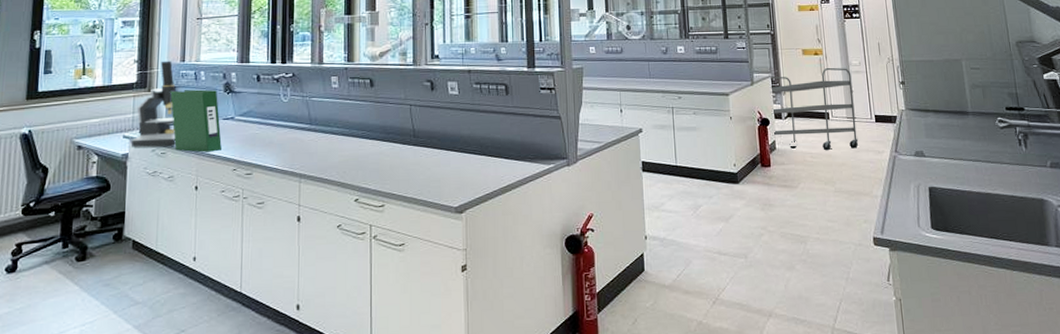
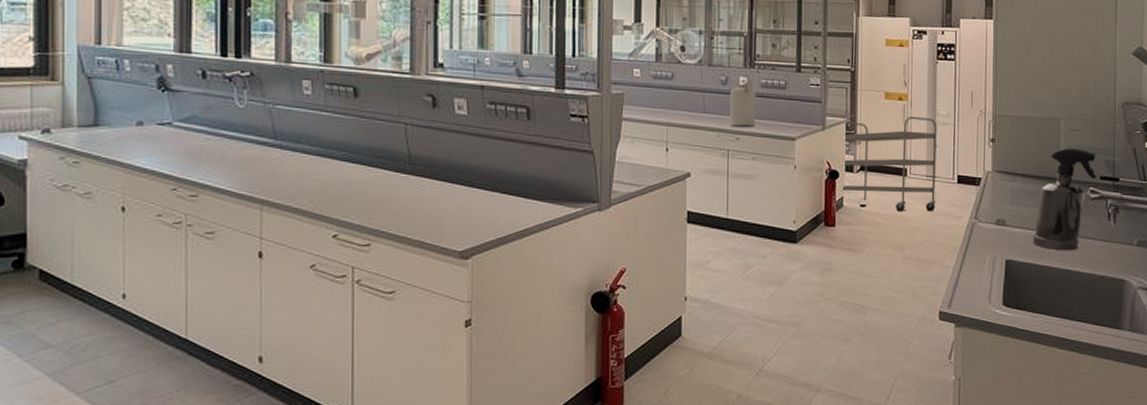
microscope: present [130,60,177,149] -> none [30,41,94,155]
binder: present [170,89,222,153] -> none [82,82,156,165]
canister: none [671,43,694,89] -> present [728,74,756,129]
spray bottle: none [951,84,1003,176] -> present [1032,148,1097,251]

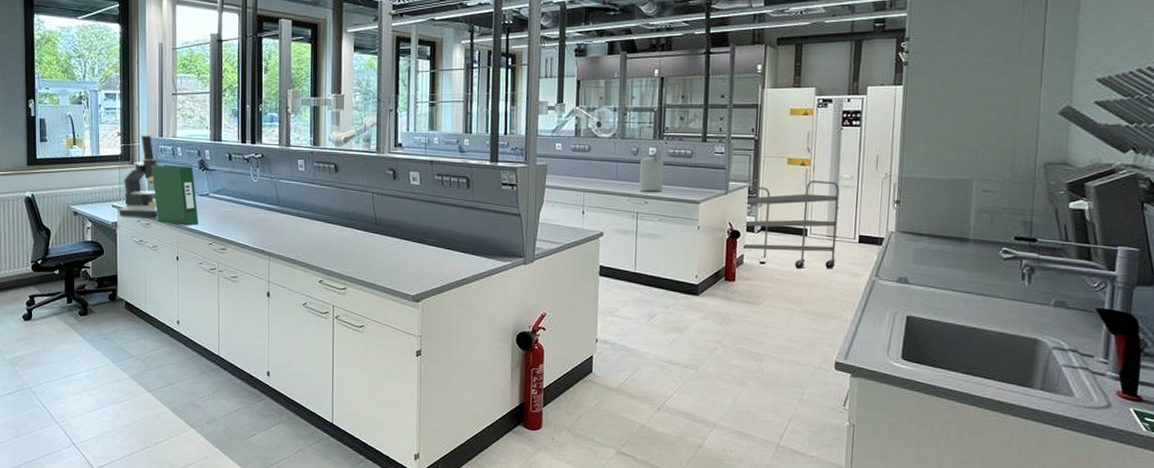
microscope: none [30,41,94,155] -> present [119,135,159,219]
binder: none [82,82,156,165] -> present [151,165,198,226]
spray bottle: present [1032,148,1097,251] -> none [936,209,1011,309]

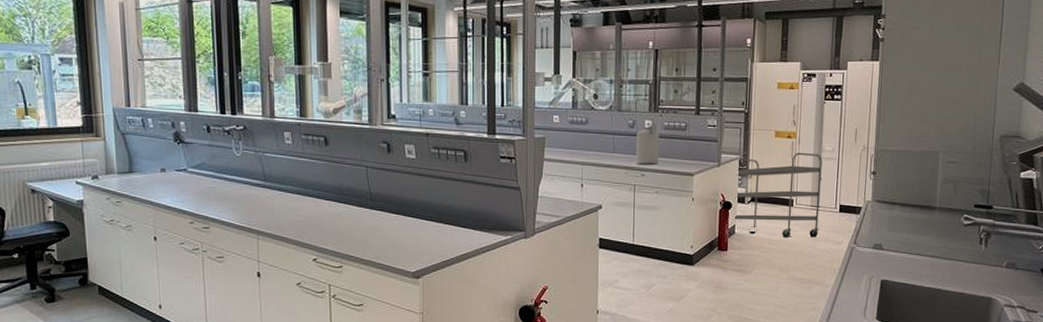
microscope: present [119,135,159,219] -> none [84,104,131,196]
binder: present [151,165,198,226] -> none [119,137,177,204]

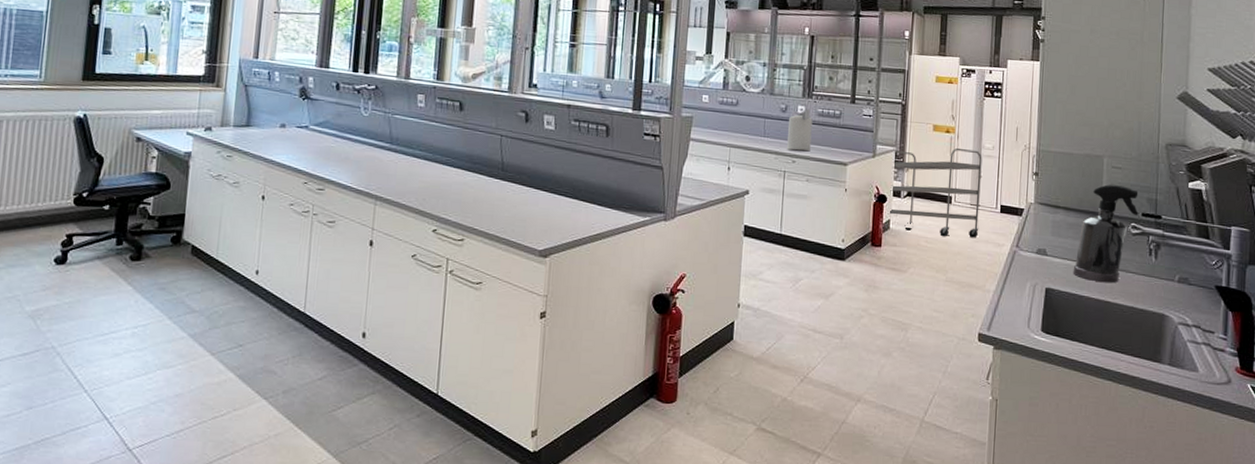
spray bottle: none [907,179,972,272] -> present [1073,184,1139,283]

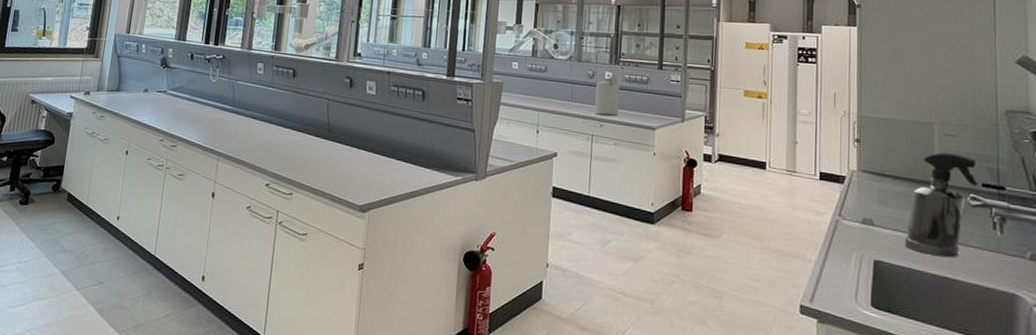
utility cart: present [882,147,982,238] -> none [693,113,798,206]

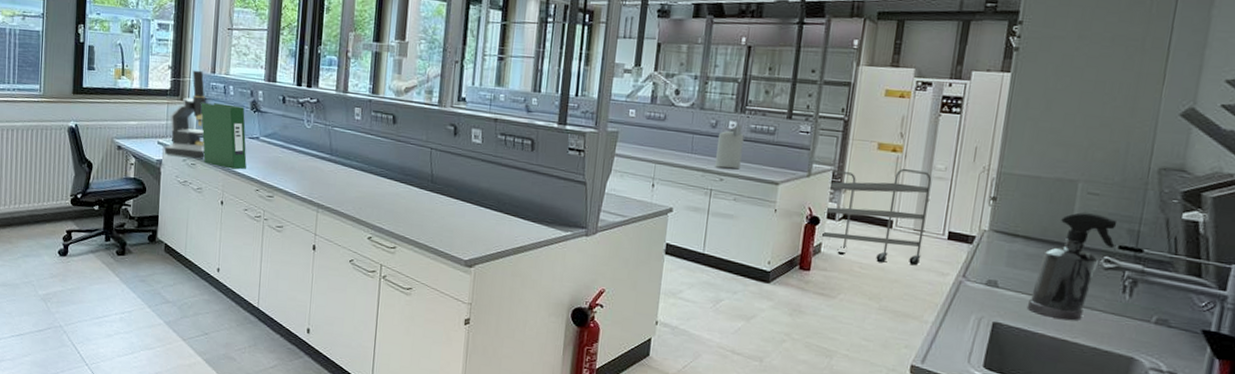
microscope: none [75,30,120,112] -> present [164,70,206,160]
binder: none [112,60,155,121] -> present [200,103,247,170]
utility cart: none [693,113,798,206] -> present [813,168,932,266]

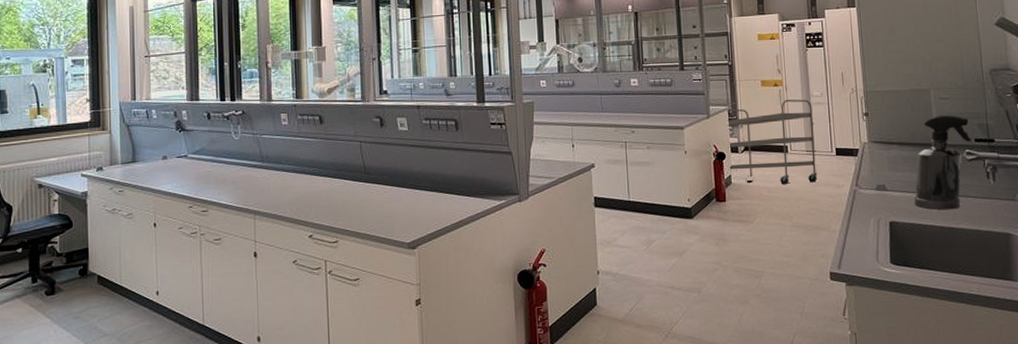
microscope: present [164,70,206,160] -> none [89,99,133,187]
binder: present [200,103,247,170] -> none [124,128,177,190]
canister: present [714,118,744,171] -> none [624,75,647,123]

